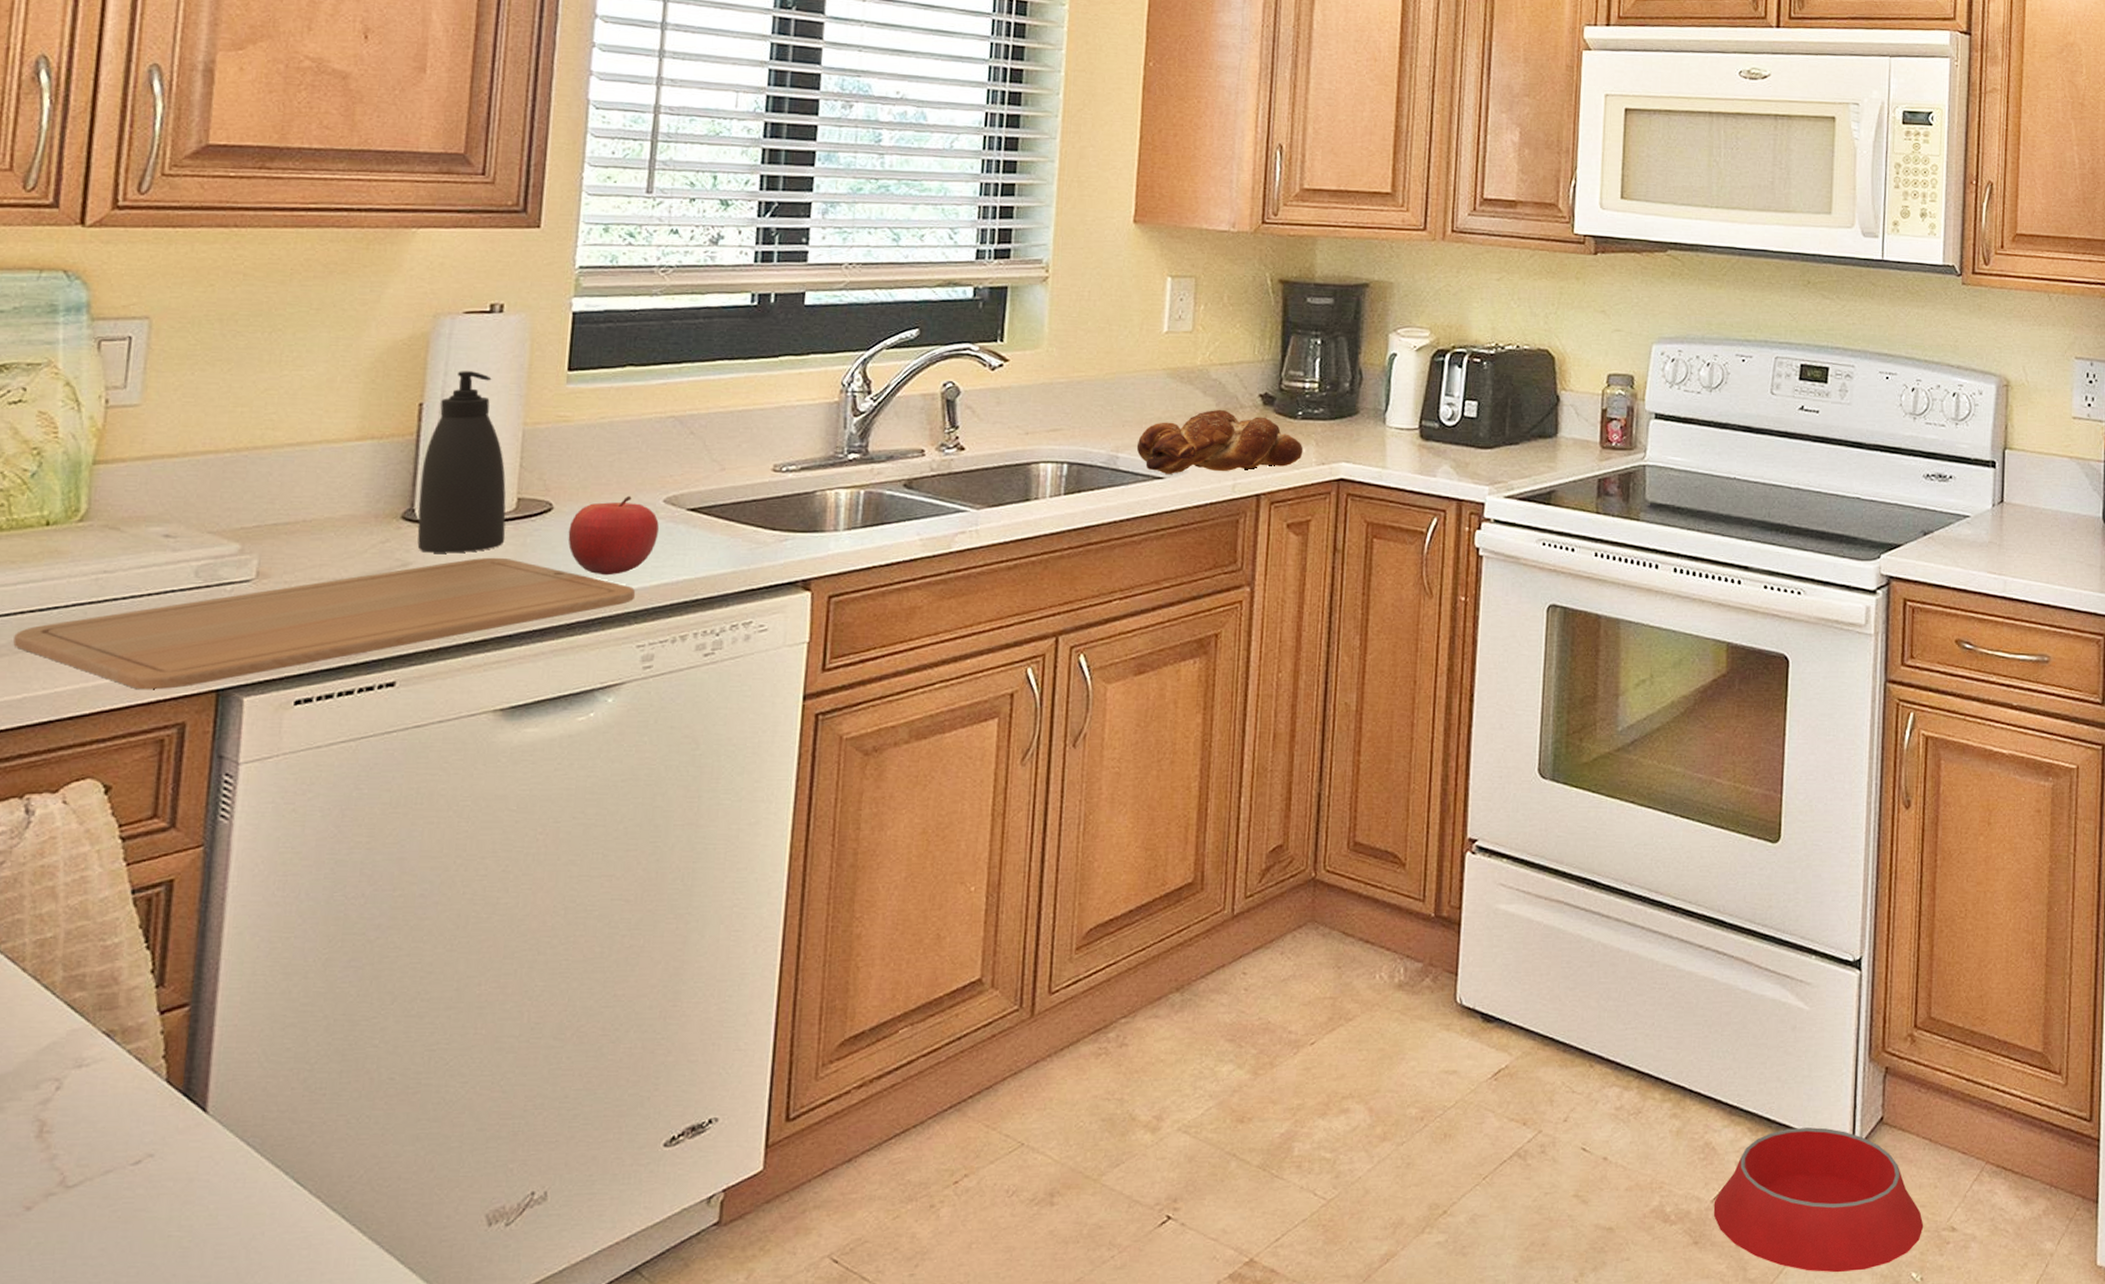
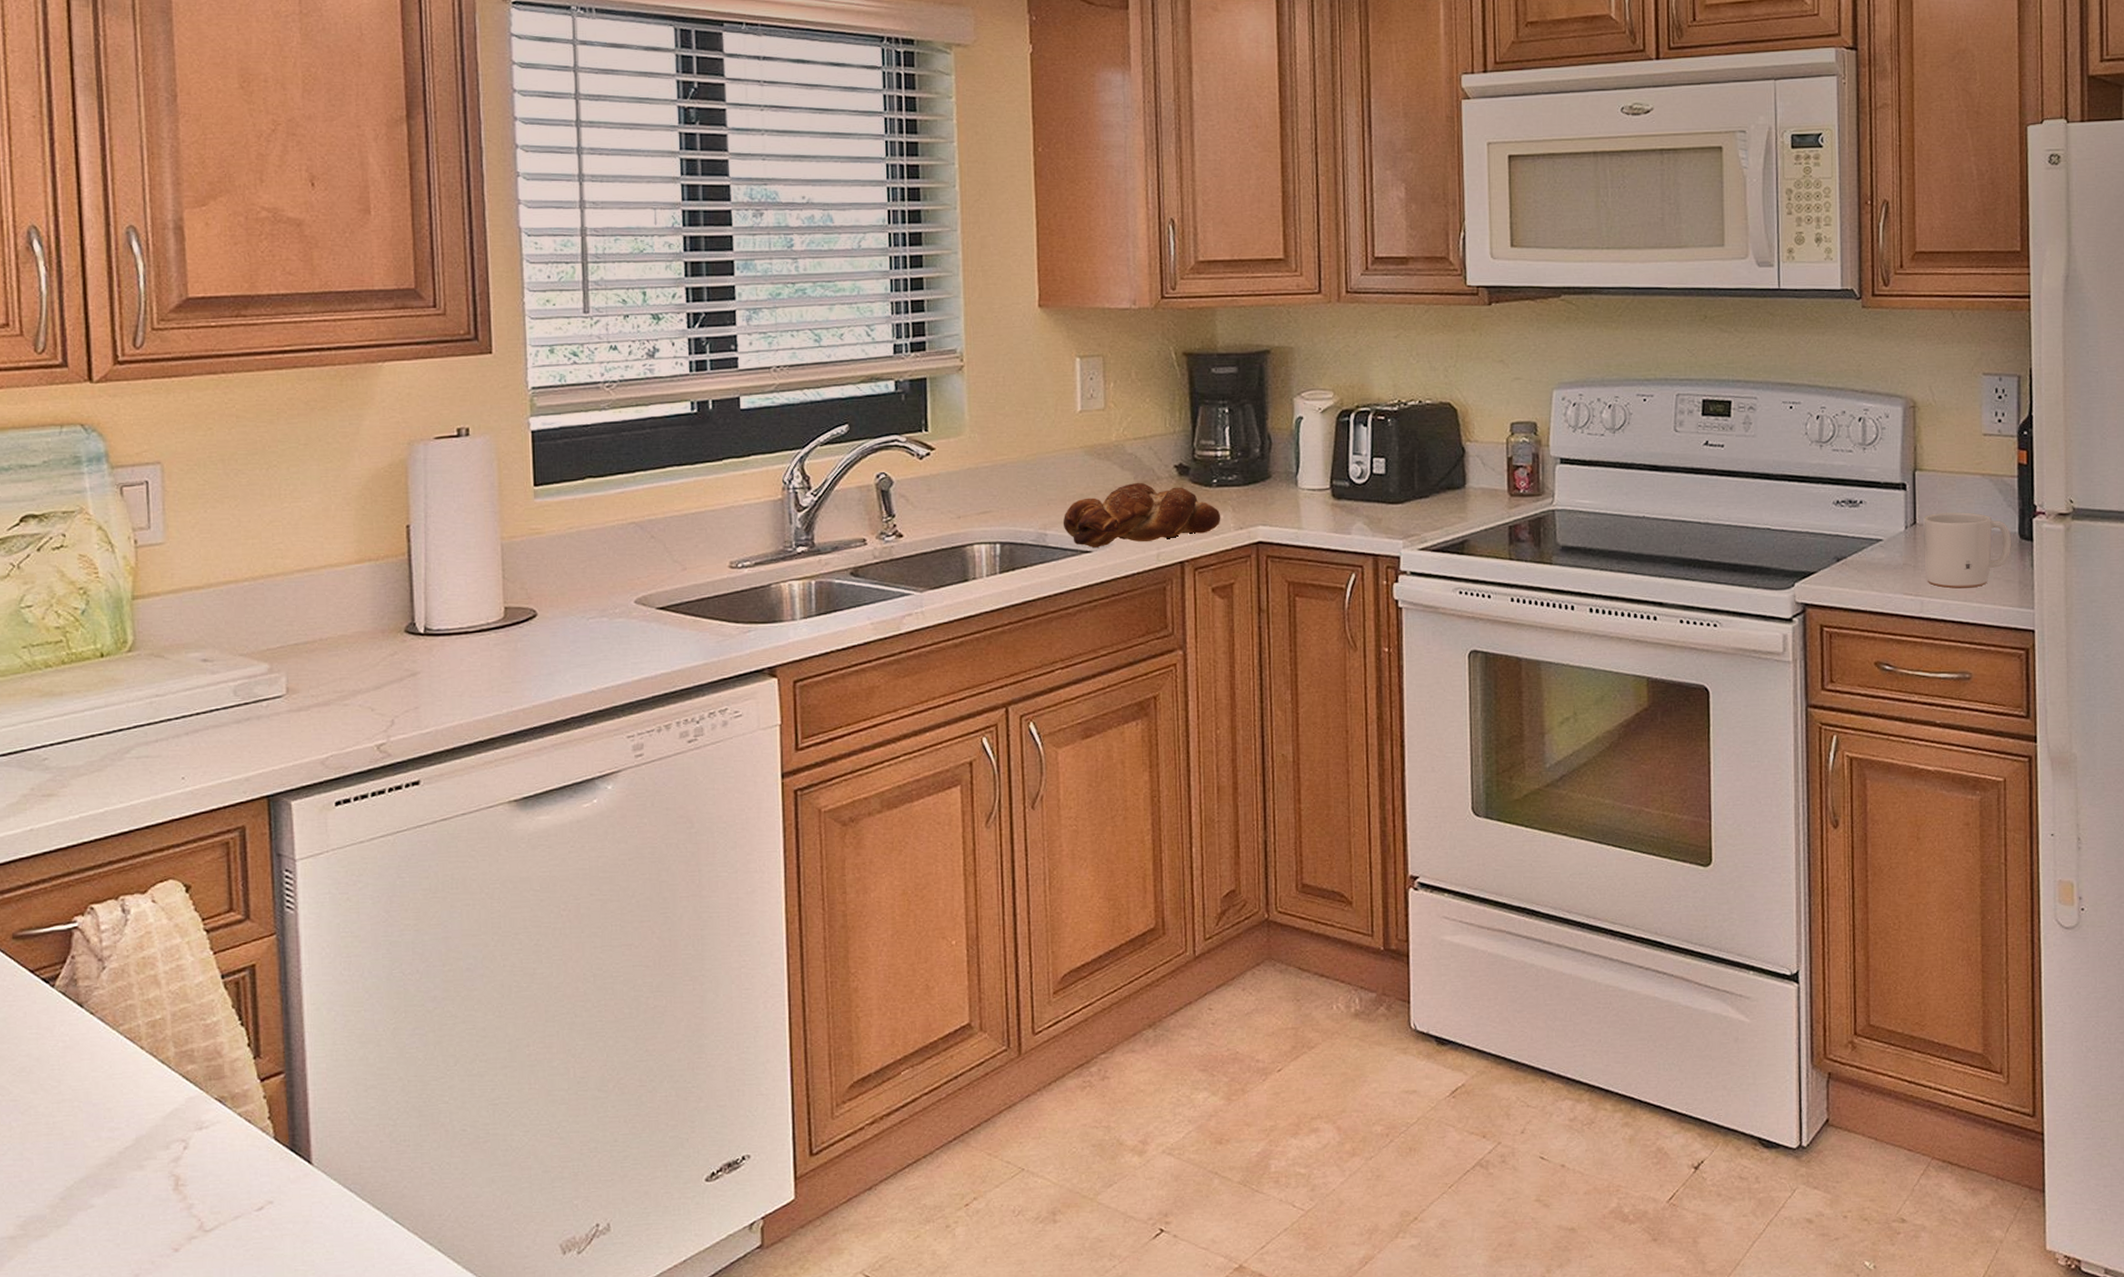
chopping board: present [13,557,636,690] -> none [89,662,621,799]
soap dispenser: present [417,371,506,553] -> none [416,492,499,662]
fruit: present [568,495,659,576] -> none [553,598,633,674]
pet bowl: present [1713,1127,1924,1273] -> none [1669,1131,1874,1264]
mug: none [2009,493,2095,570] -> present [1922,512,2011,589]

